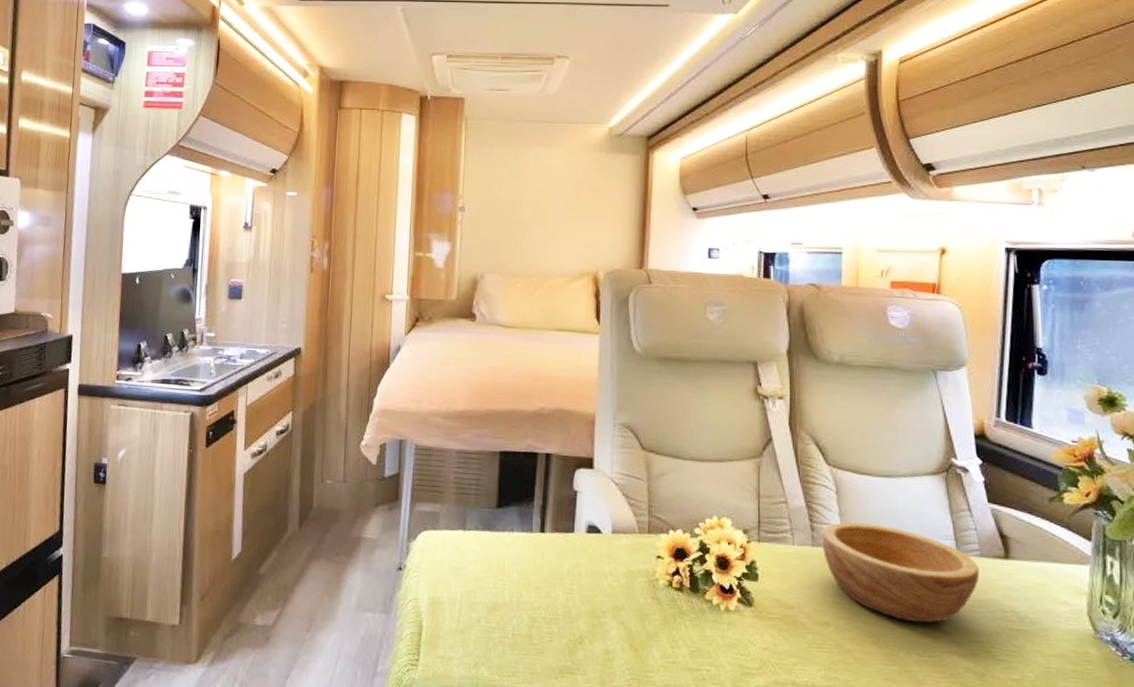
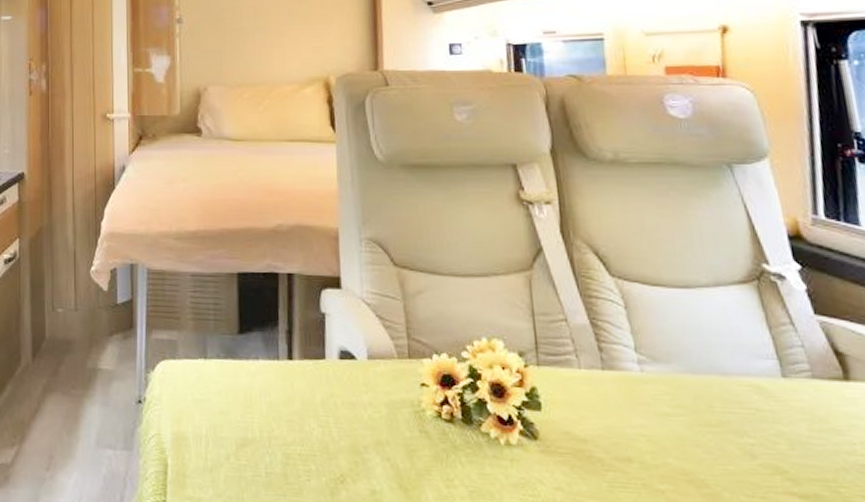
bowl: present [822,522,979,623] -> none [612,341,814,458]

